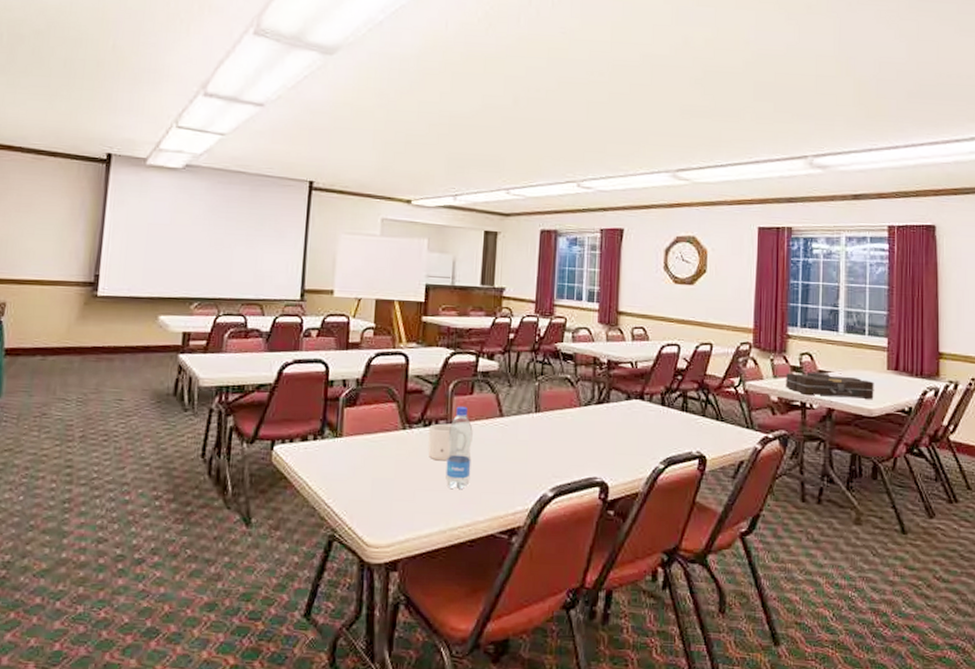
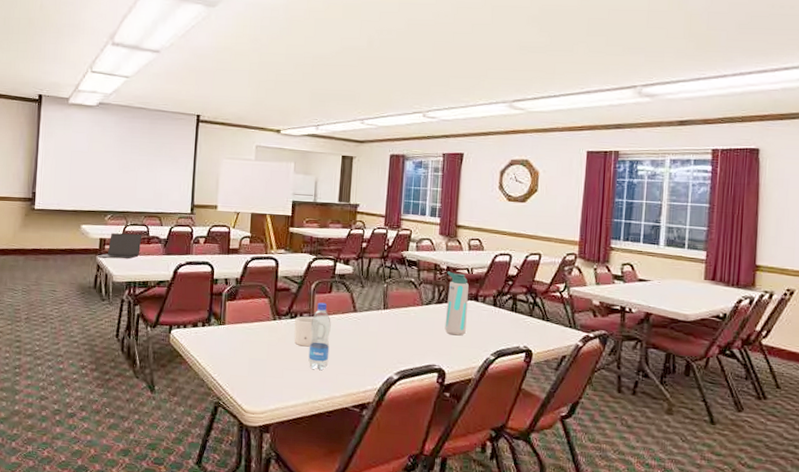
laptop: none [179,325,238,358] -> present [97,233,142,260]
water bottle: none [606,365,633,442] -> present [444,271,469,336]
briefcase: present [785,371,874,399] -> none [607,280,691,305]

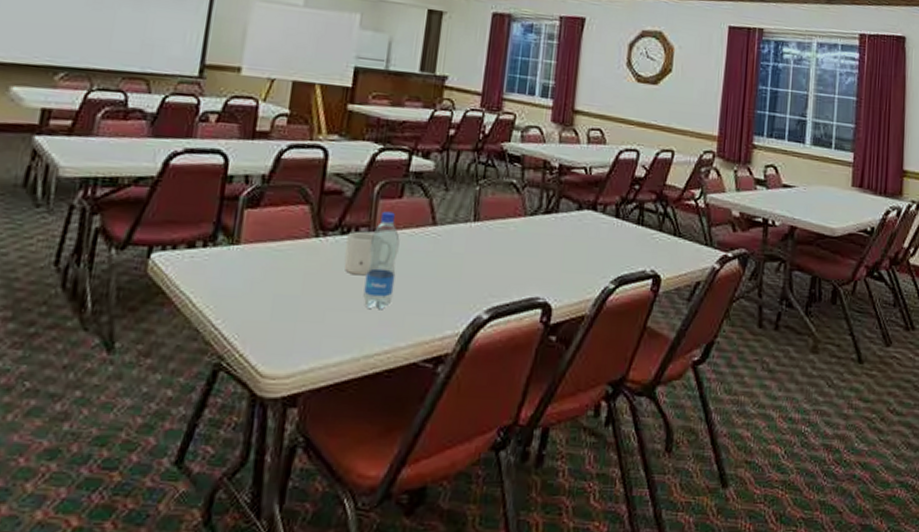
laptop: present [97,233,142,260] -> none [34,101,116,143]
water bottle: present [444,271,469,336] -> none [553,170,586,257]

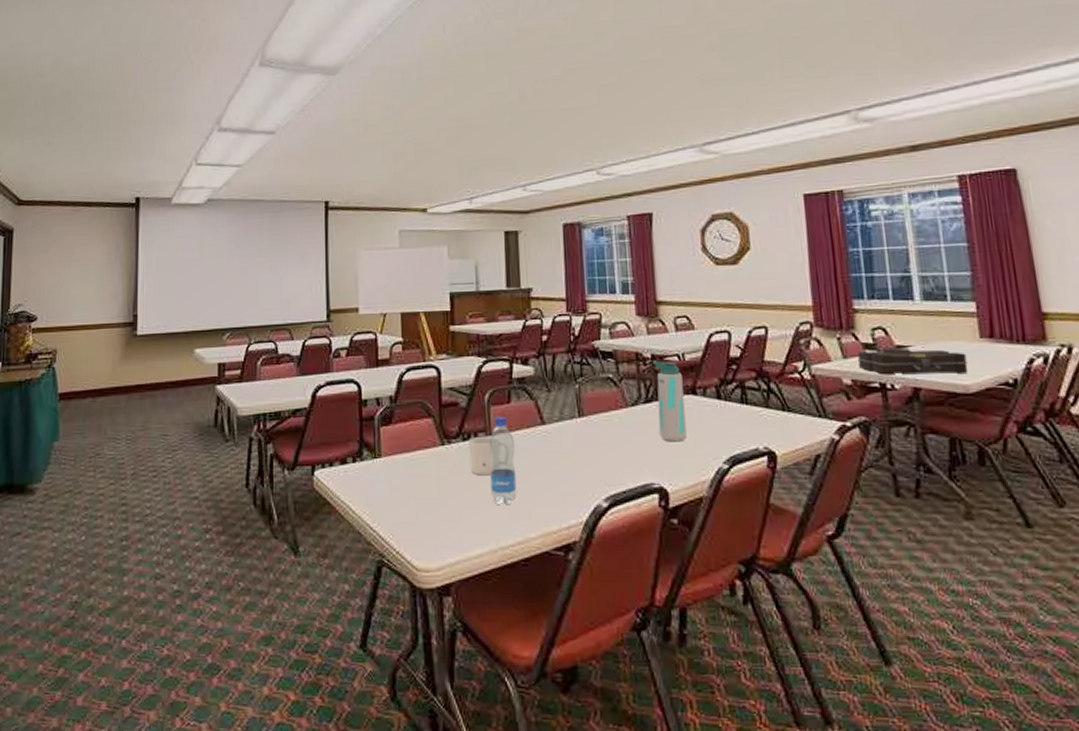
water bottle: none [553,170,586,257] -> present [652,360,687,442]
briefcase: none [748,185,838,217] -> present [857,347,968,375]

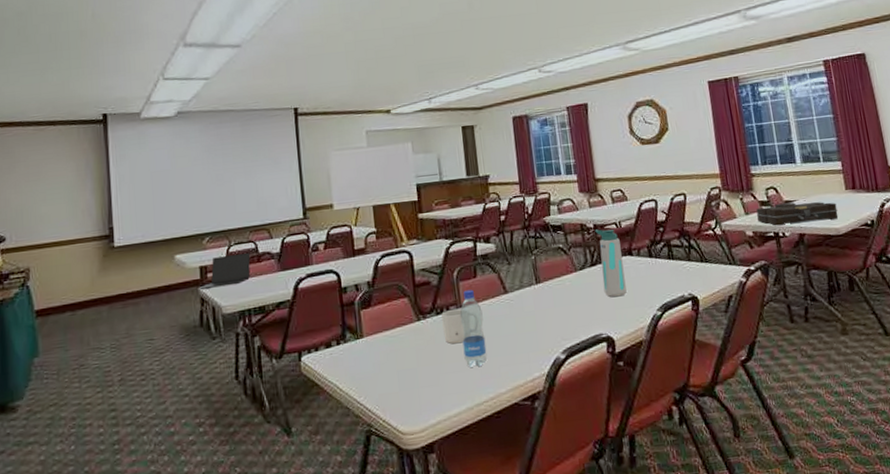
laptop: none [216,352,270,387] -> present [199,252,251,289]

